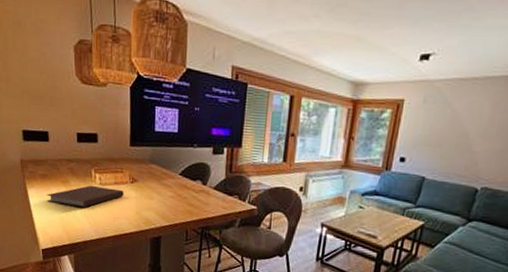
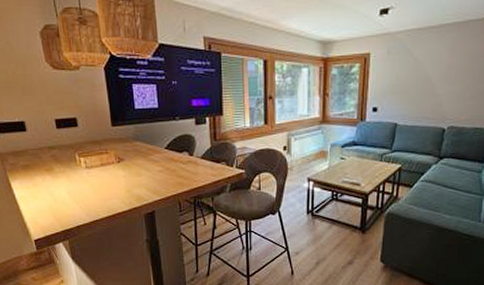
notebook: present [46,185,124,208] -> none [31,169,112,194]

